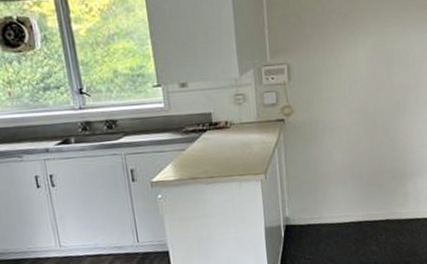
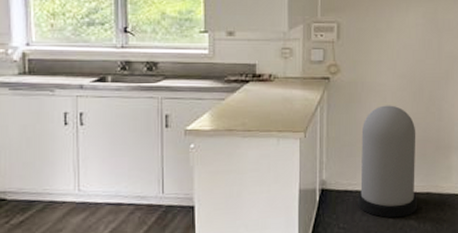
trash can: none [319,140,378,246] -> present [358,105,418,218]

